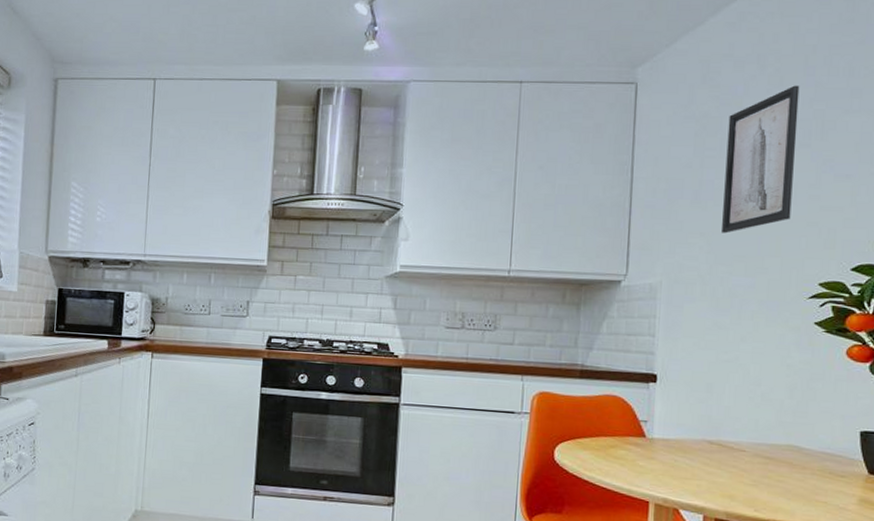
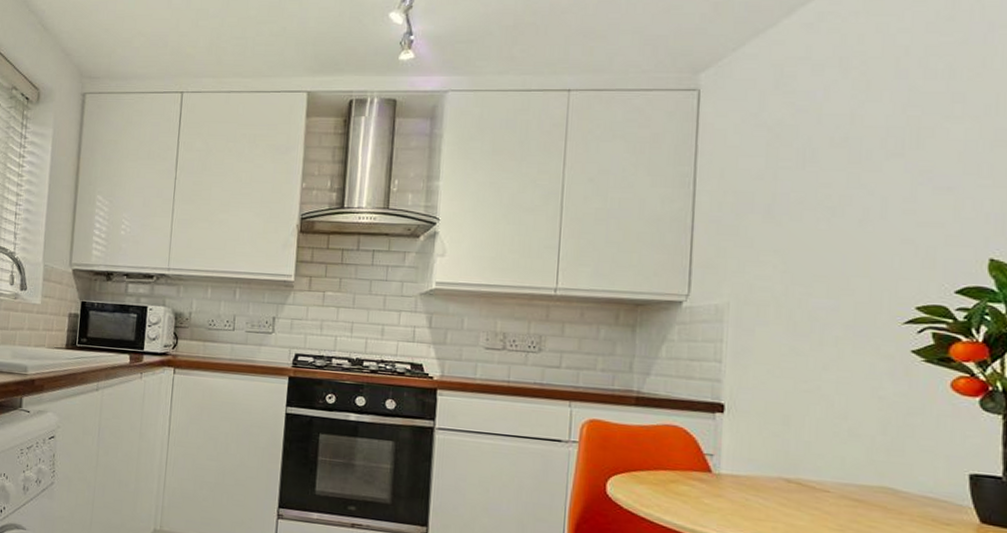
wall art: present [722,85,800,234] -> none [799,90,890,251]

